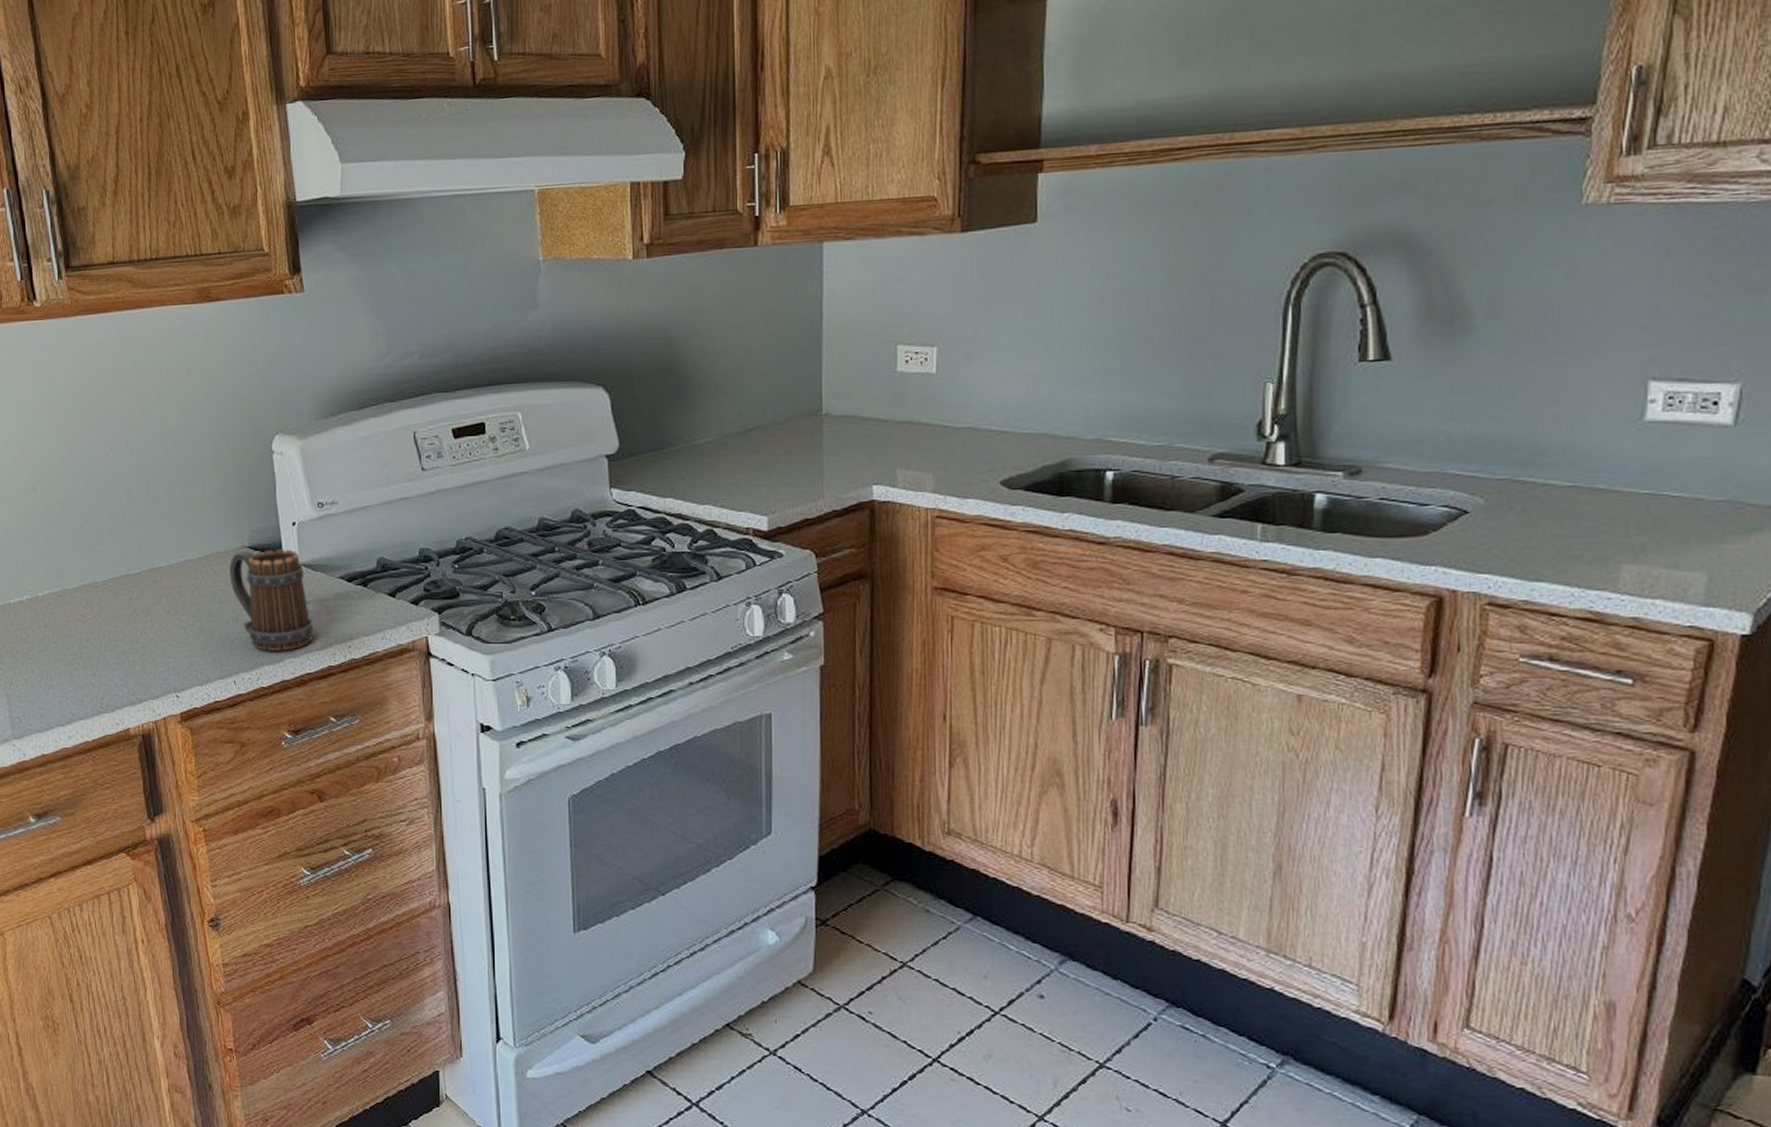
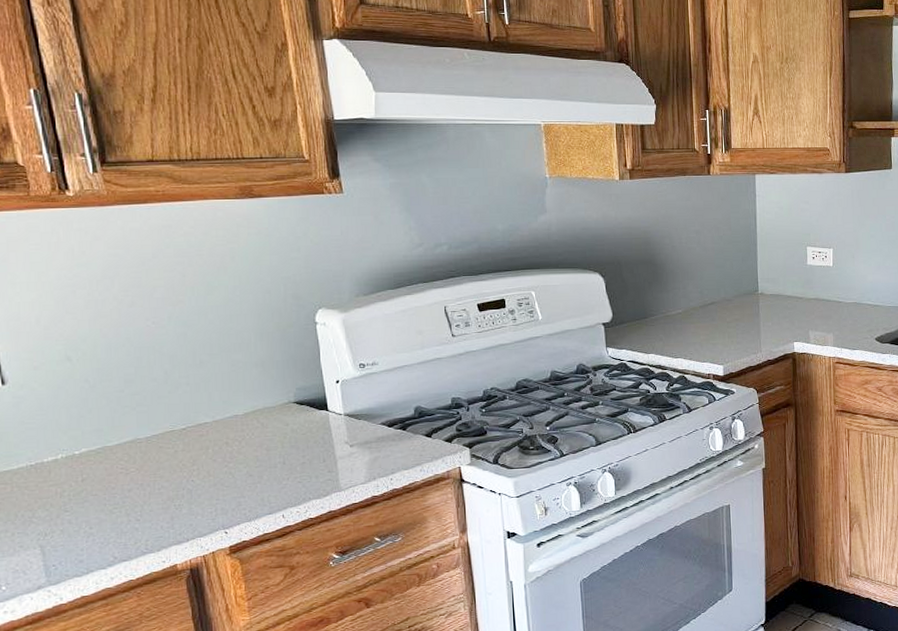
mug: present [229,549,314,651] -> none [276,402,358,488]

